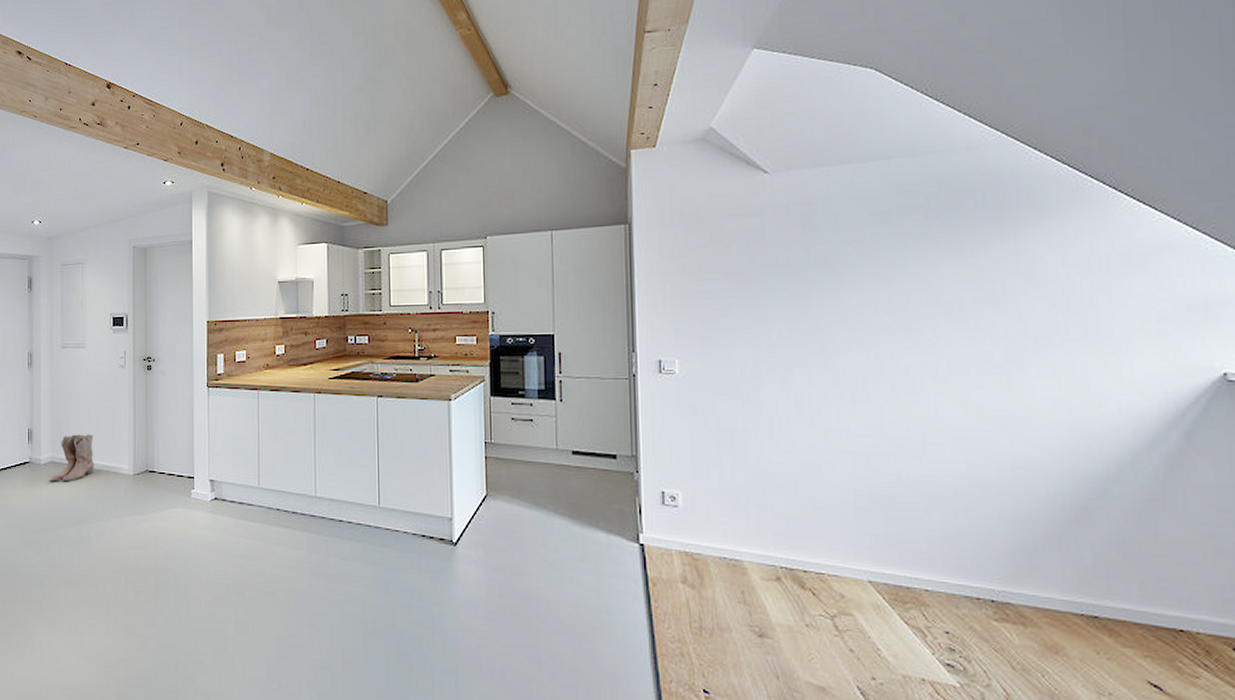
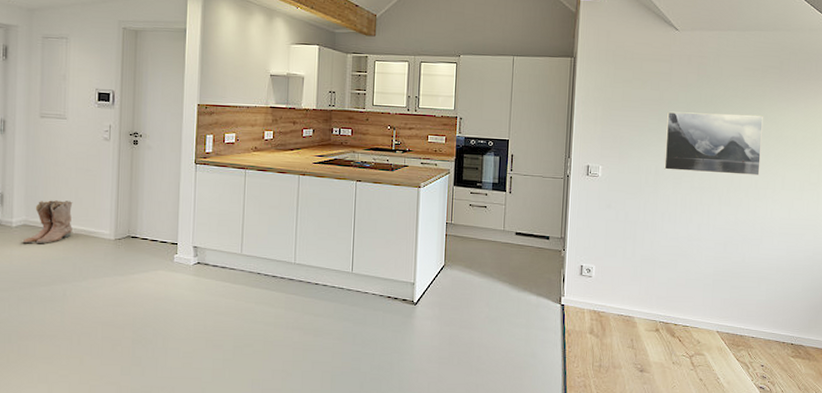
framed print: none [763,274,911,360] -> present [663,111,763,176]

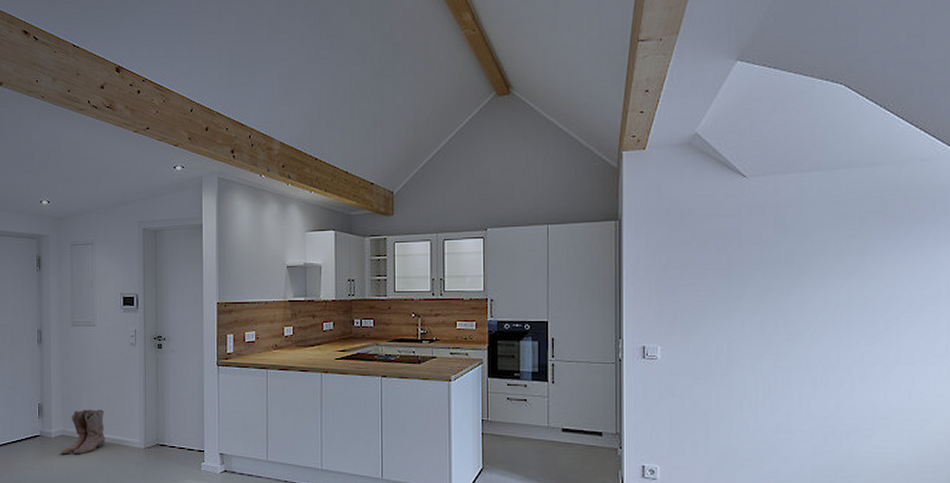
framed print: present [663,111,763,176] -> none [737,272,865,349]

